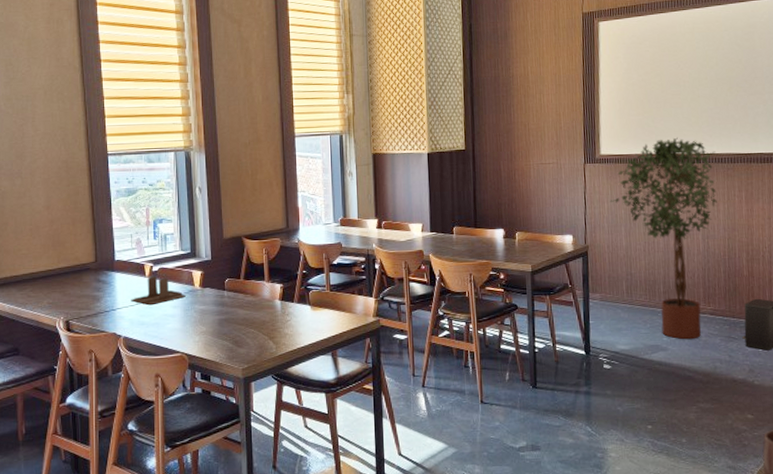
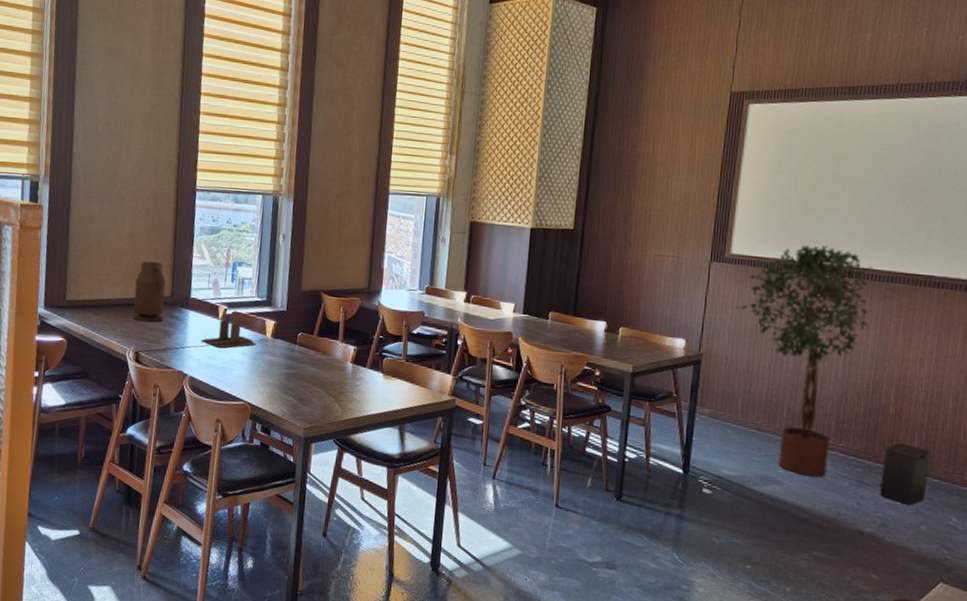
water jug: none [56,230,90,291] -> present [133,261,166,322]

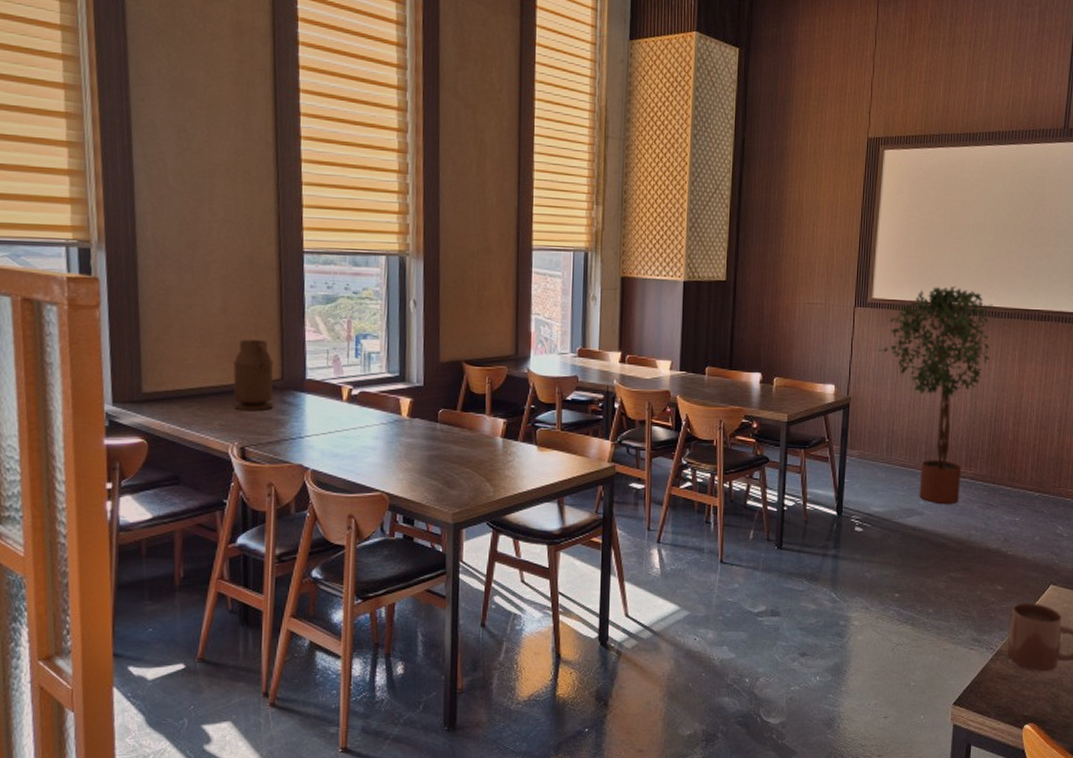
napkin holder: present [201,319,256,348] -> none [323,400,390,434]
pedal bin: present [877,442,932,506] -> none [1000,464,1043,520]

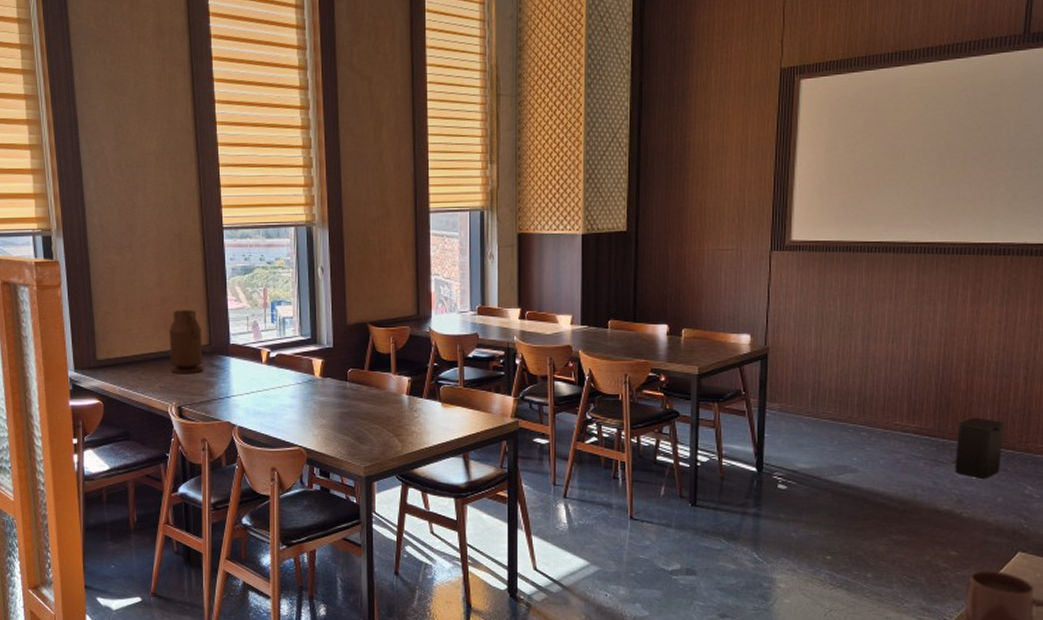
potted tree: present [878,285,994,505] -> none [799,221,939,461]
pedal bin: none [1000,464,1043,520] -> present [952,417,1005,479]

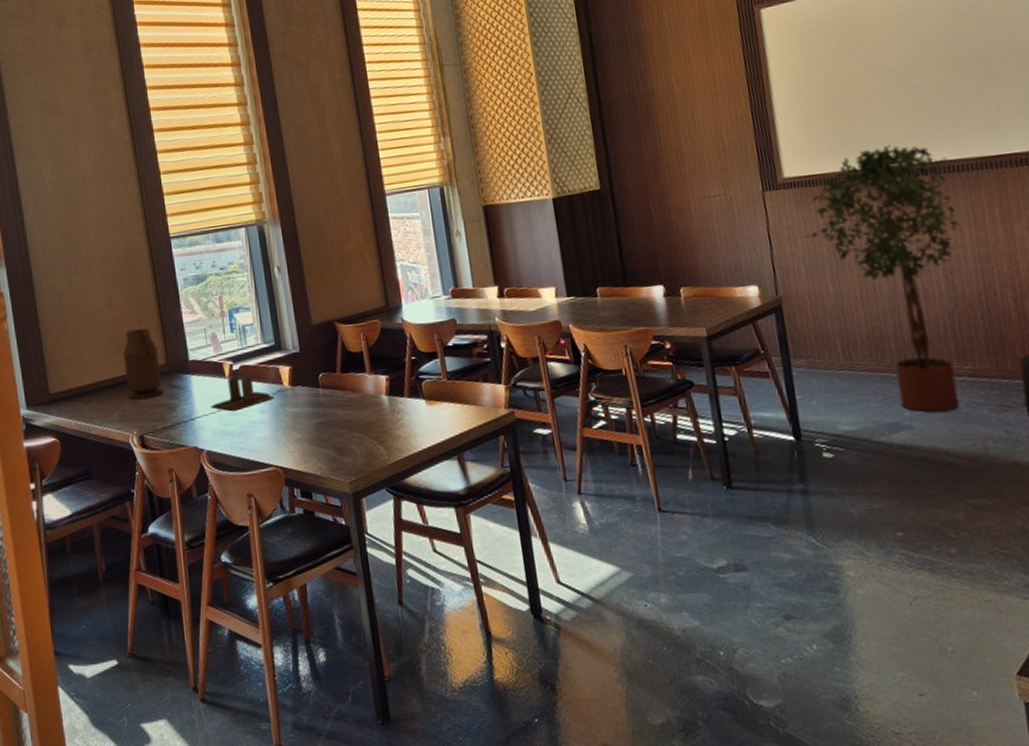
napkin holder: none [246,362,305,393] -> present [211,375,274,411]
potted tree: none [799,221,939,461] -> present [804,144,959,413]

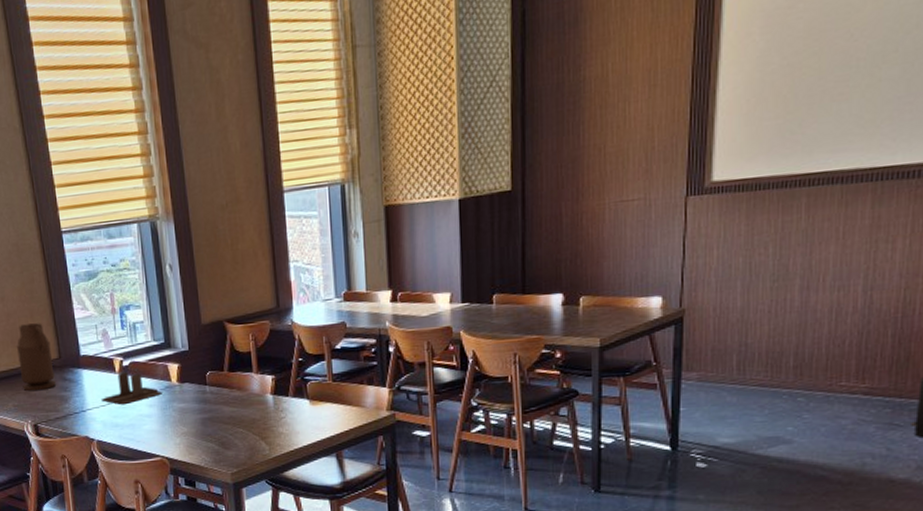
potted tree: present [804,144,959,413] -> none [721,145,901,429]

